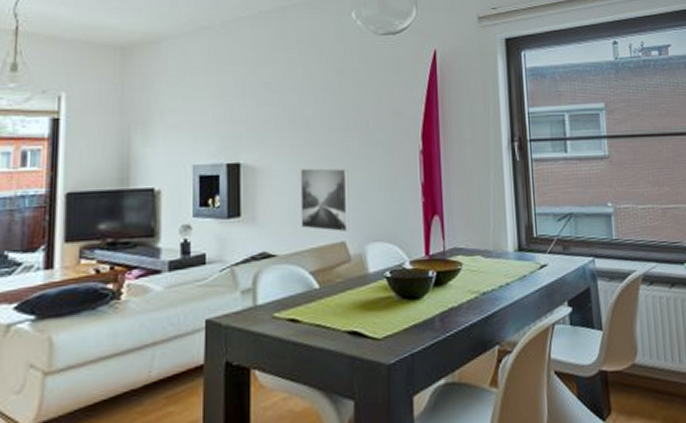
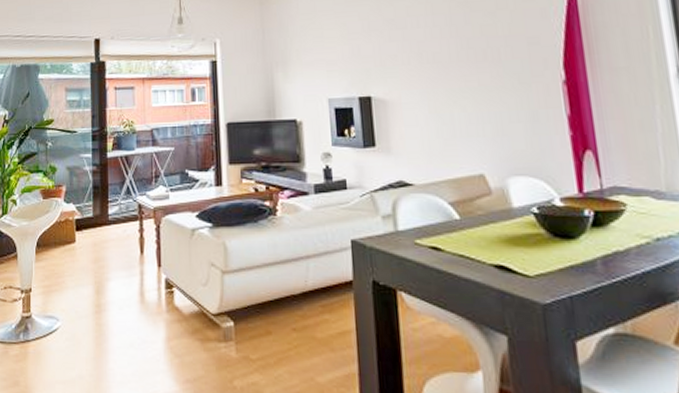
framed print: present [300,168,349,233] -> none [430,100,488,165]

